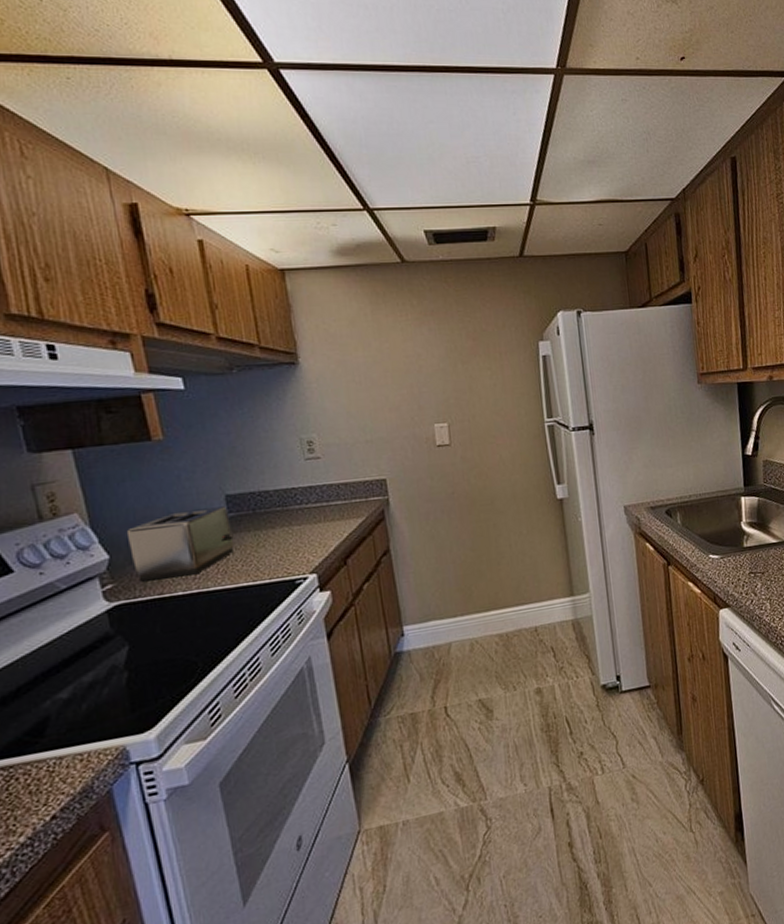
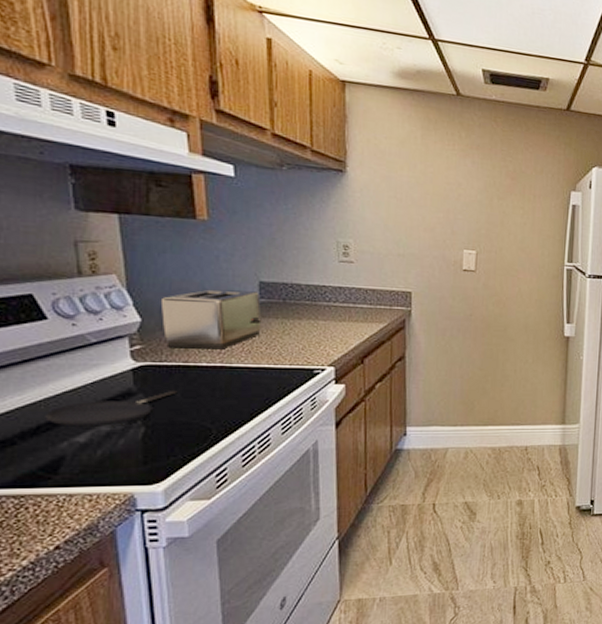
frying pan: none [24,627,157,684] -> present [45,391,178,428]

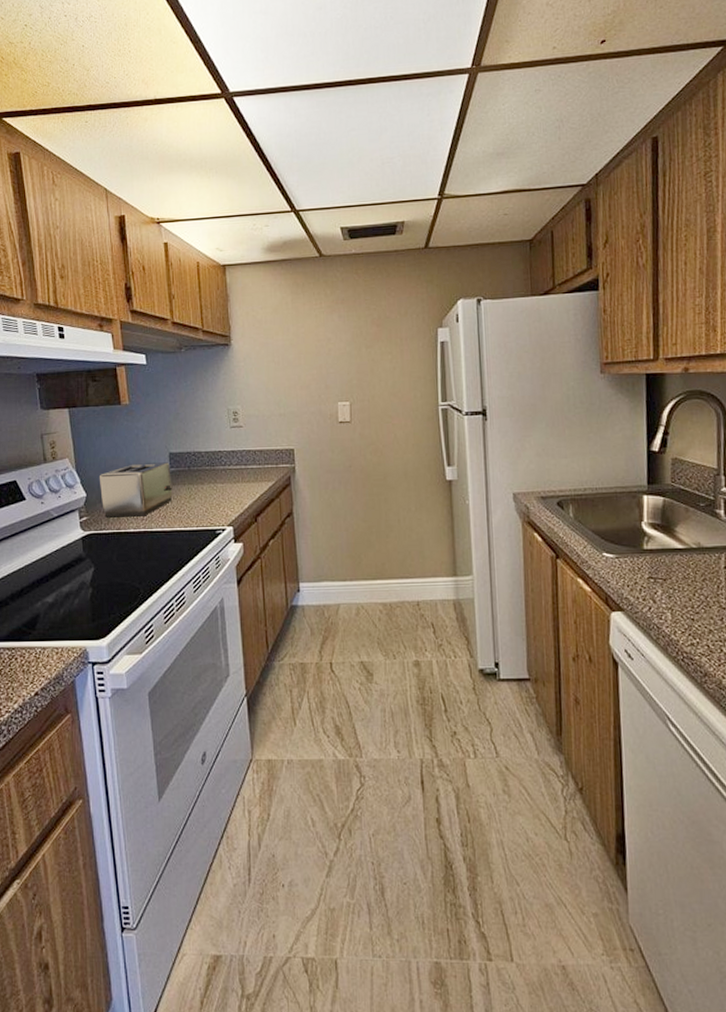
frying pan: present [45,391,178,428] -> none [26,555,114,590]

